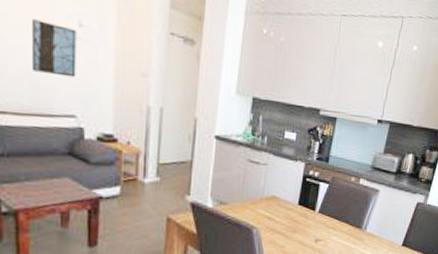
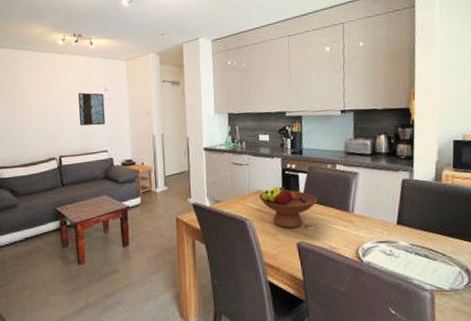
fruit bowl: none [272,194,334,242] -> present [259,186,318,229]

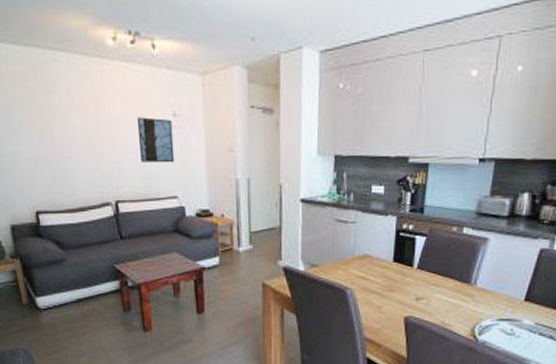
fruit bowl: present [259,186,318,229] -> none [365,251,436,301]

